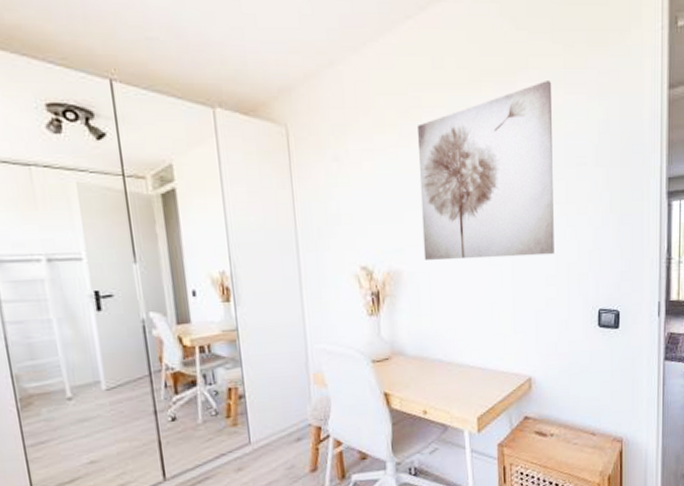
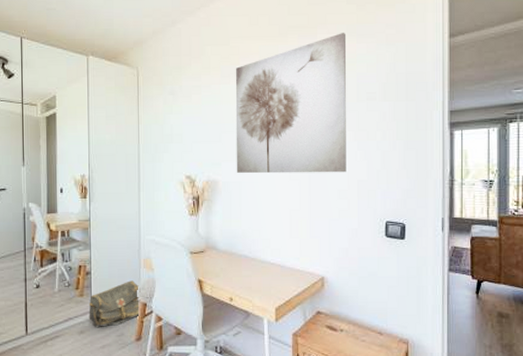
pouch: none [245,401,313,461] -> present [88,280,141,327]

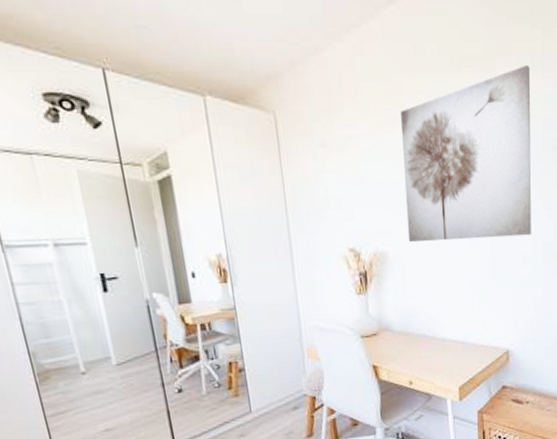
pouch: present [88,280,141,327] -> none [246,373,308,428]

